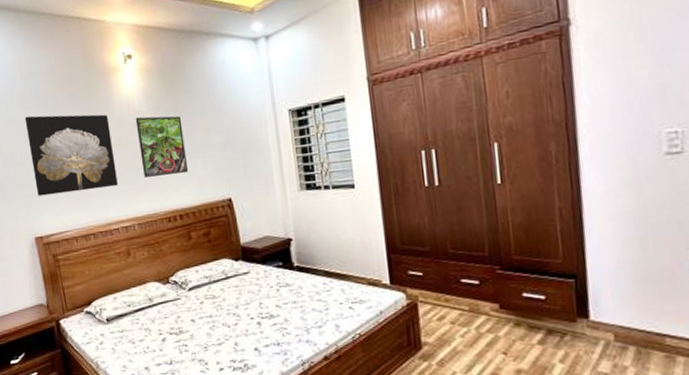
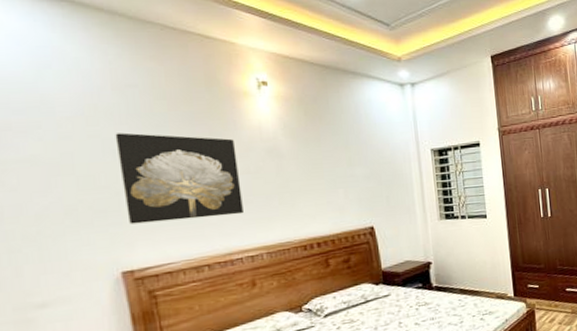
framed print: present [135,115,188,177] -> none [268,144,328,205]

